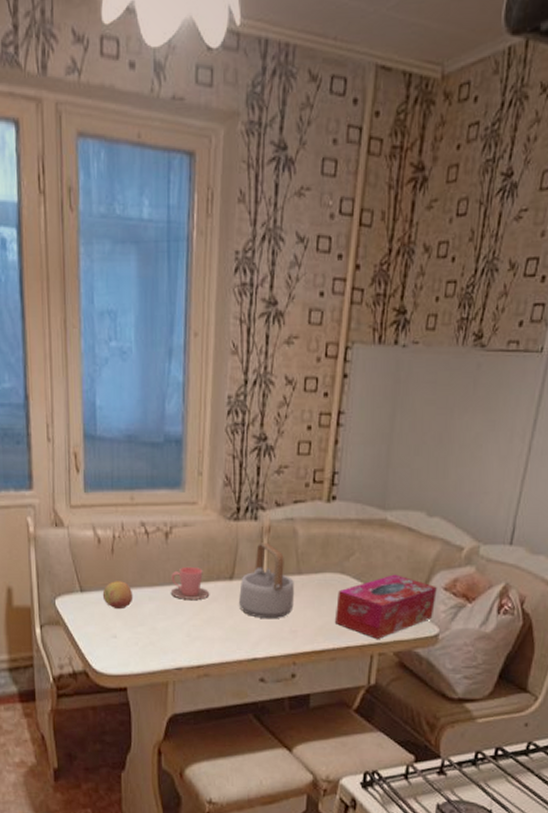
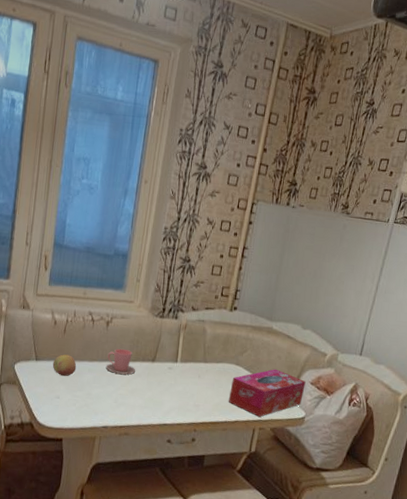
teapot: present [239,542,294,618] -> none [157,336,200,394]

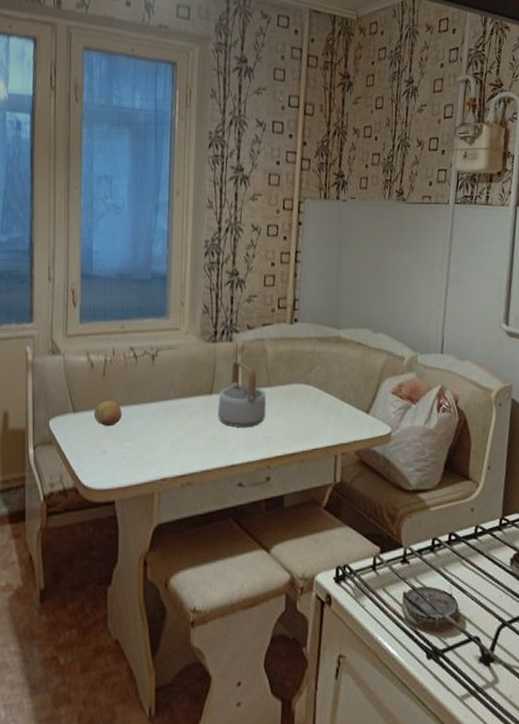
cup: present [105,348,136,375] -> none [156,384,192,414]
teapot: none [157,336,200,394] -> present [218,360,266,427]
tissue box: present [228,369,306,417] -> none [302,382,386,440]

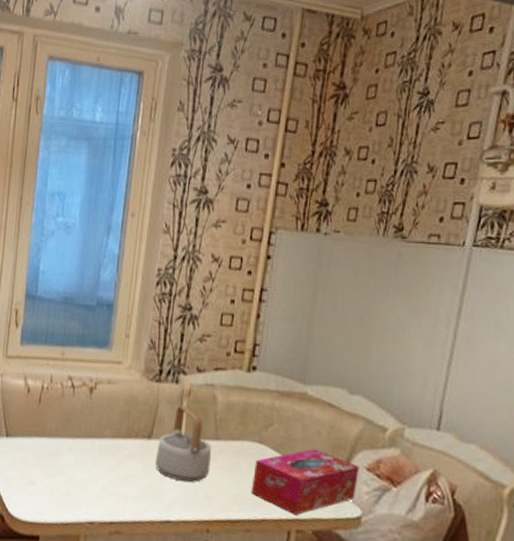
fruit: present [94,400,122,427] -> none [26,429,55,458]
tissue box: none [302,382,386,440] -> present [251,449,359,515]

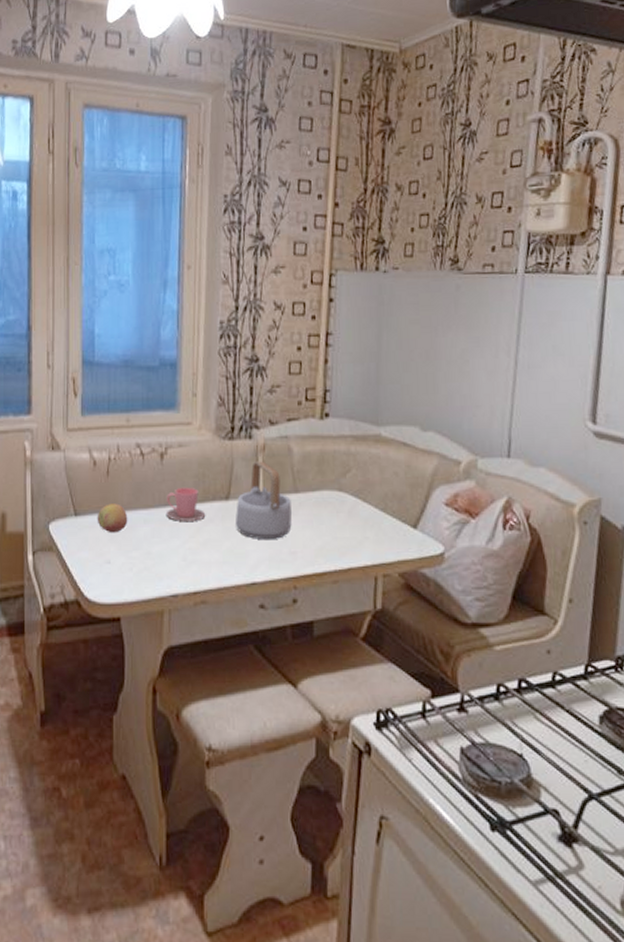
fruit: none [26,429,55,458] -> present [97,503,128,533]
cup: none [90,421,128,455] -> present [165,487,206,521]
tissue box: present [251,449,359,515] -> none [334,490,438,559]

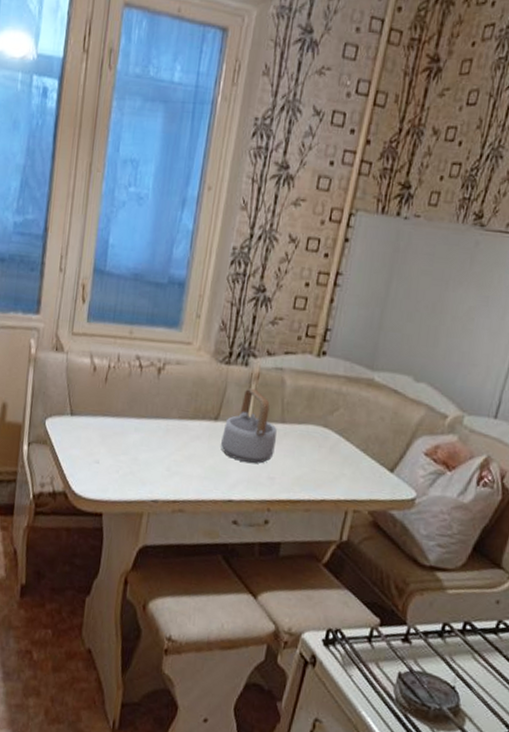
fruit: present [97,503,128,533] -> none [90,408,121,437]
cup: present [165,487,206,521] -> none [156,402,194,436]

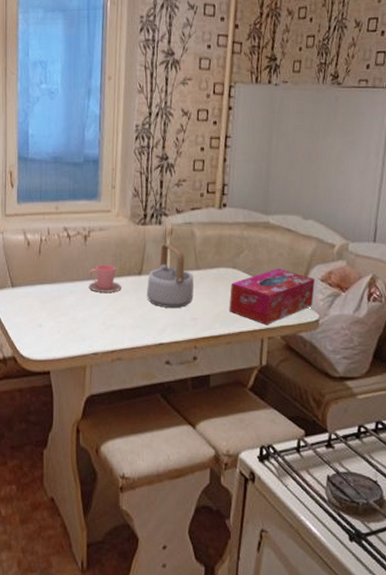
cup: none [156,402,194,436] -> present [88,264,122,292]
tissue box: none [312,433,418,496] -> present [229,268,315,324]

